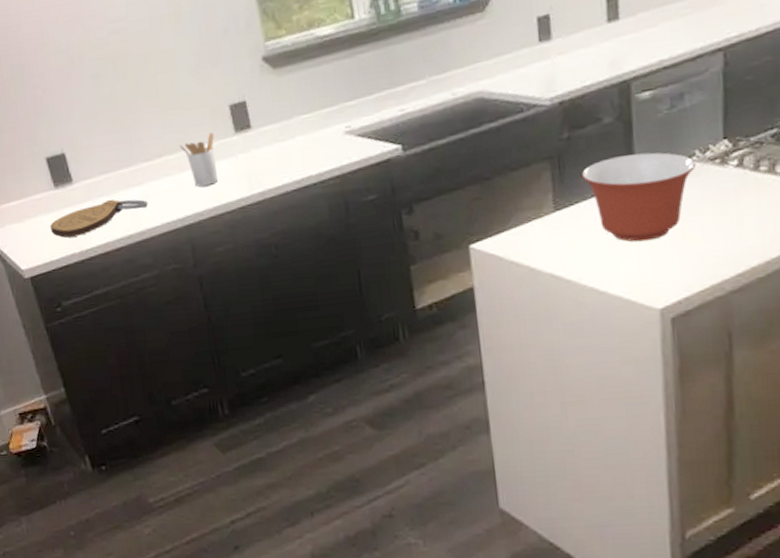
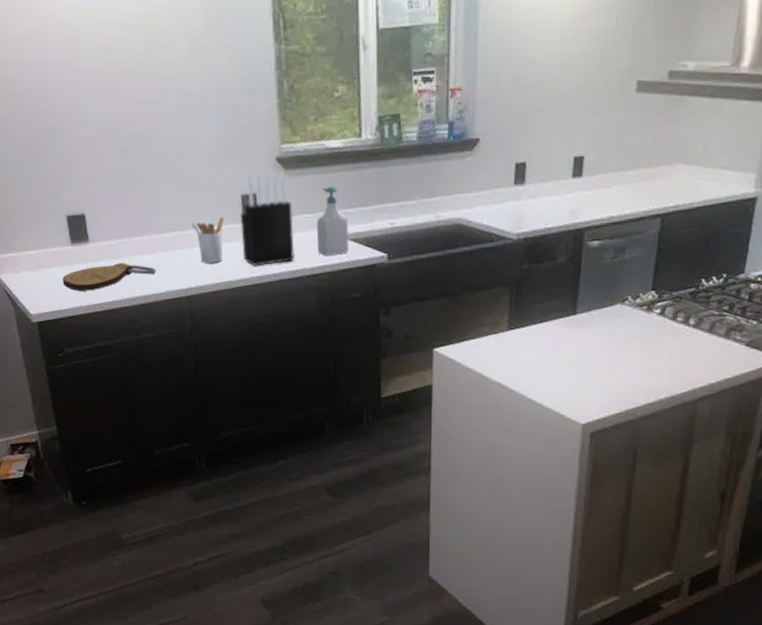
knife block: none [231,71,298,182] -> present [240,172,295,266]
soap bottle: none [316,78,357,159] -> present [316,186,349,257]
mixing bowl: present [581,152,697,242] -> none [534,292,628,366]

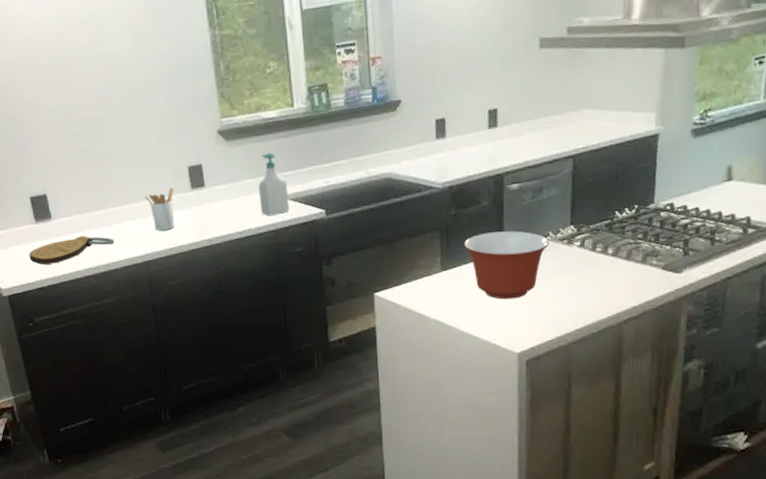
knife block: present [240,172,295,266] -> none [188,143,241,230]
mixing bowl: none [534,292,628,366] -> present [463,231,550,300]

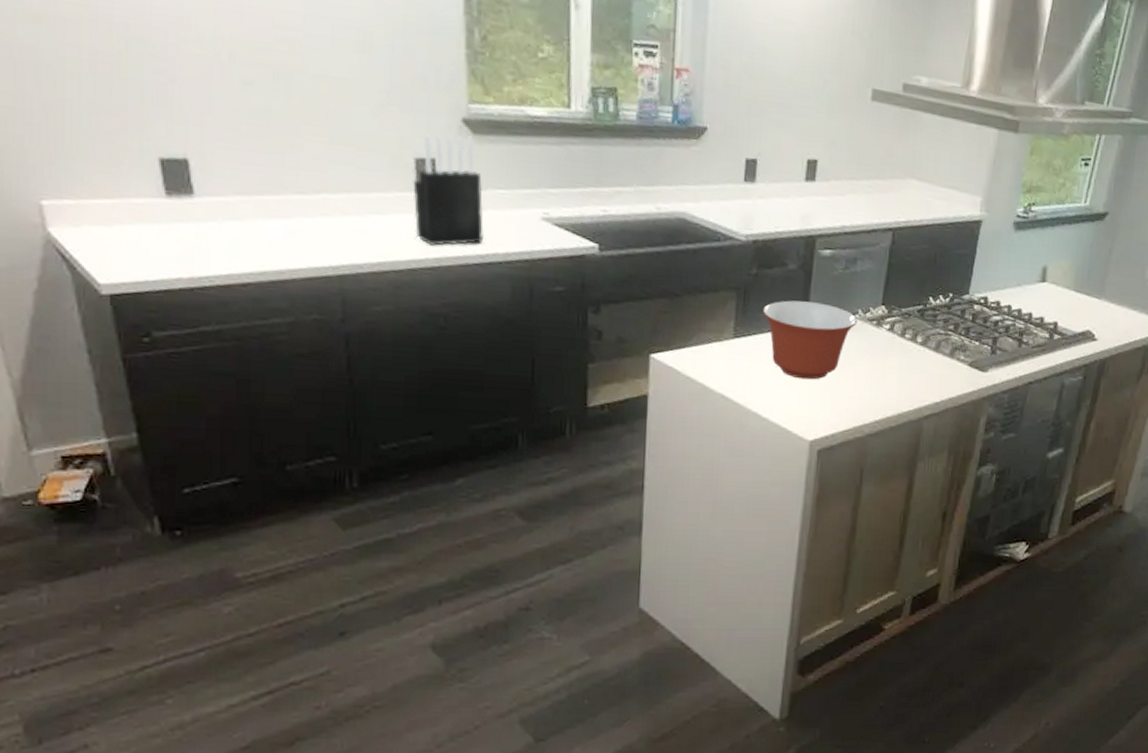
cutting board: present [29,235,114,265] -> none [151,225,294,259]
utensil holder: present [144,187,175,231] -> none [345,181,390,238]
knife block: none [188,143,241,230] -> present [413,134,485,246]
soap bottle: present [258,152,289,216] -> none [512,160,553,242]

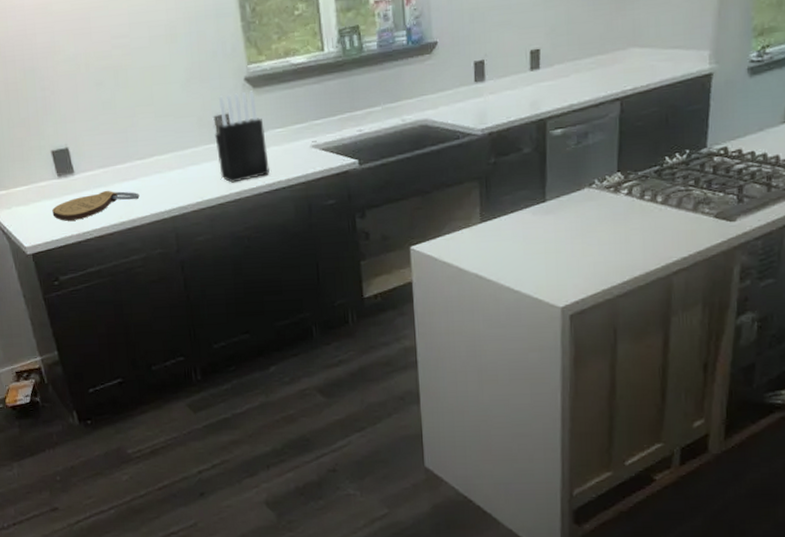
cutting board: none [151,225,294,259] -> present [52,190,140,221]
mixing bowl: present [762,300,858,380] -> none [503,179,595,252]

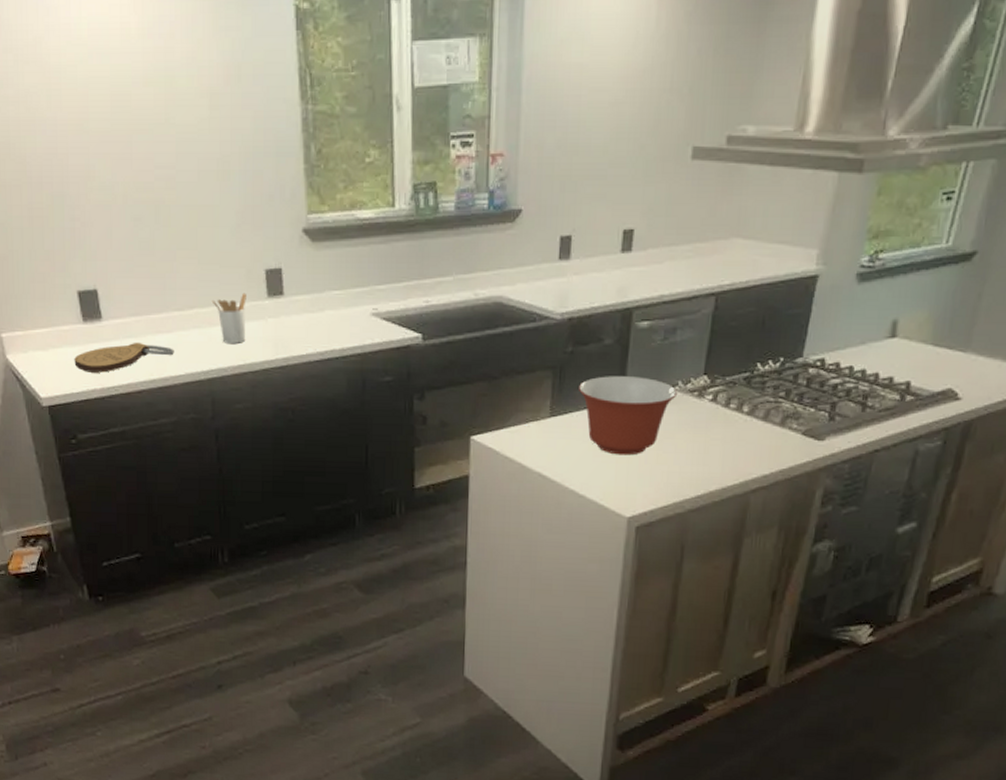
utensil holder: none [169,138,202,184] -> present [211,293,246,343]
knife block: present [215,90,271,183] -> none [264,244,324,347]
mixing bowl: none [503,179,595,252] -> present [578,376,678,456]

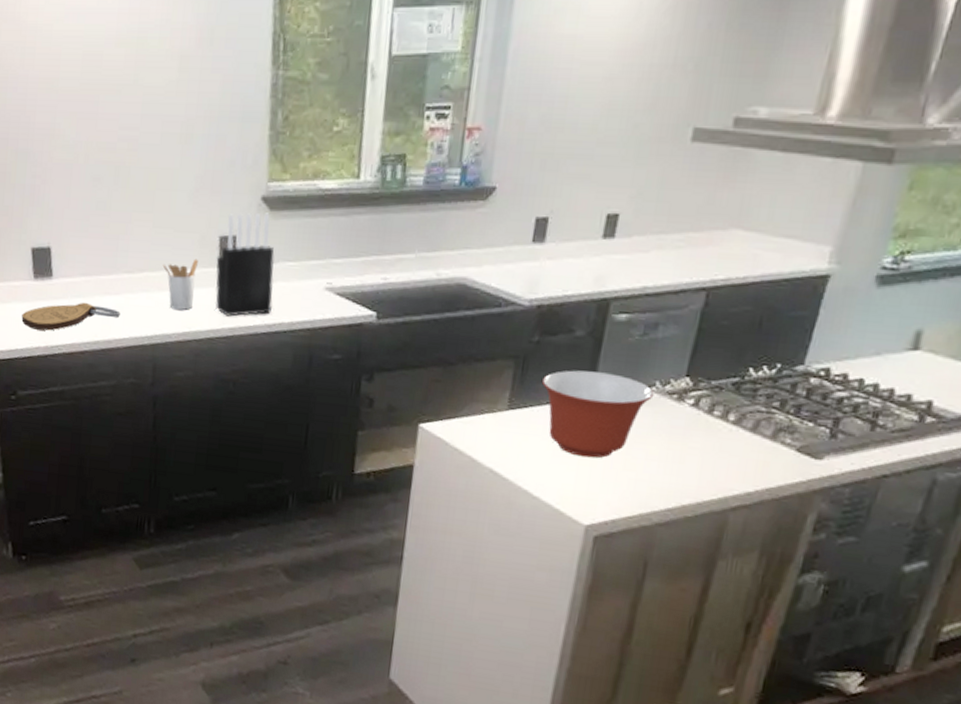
knife block: none [264,244,324,347] -> present [215,213,275,317]

